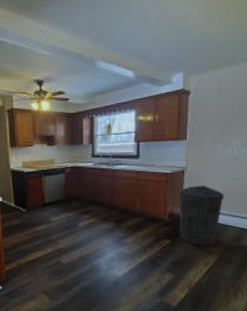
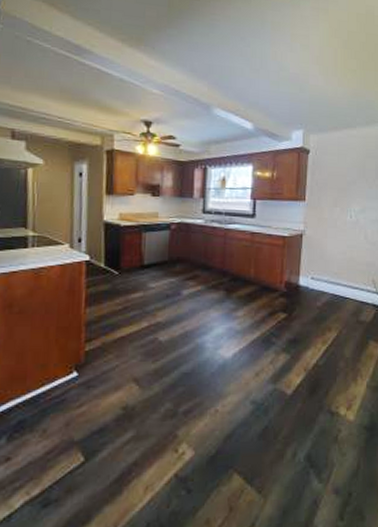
trash can: present [178,185,224,246] -> none [296,251,343,321]

